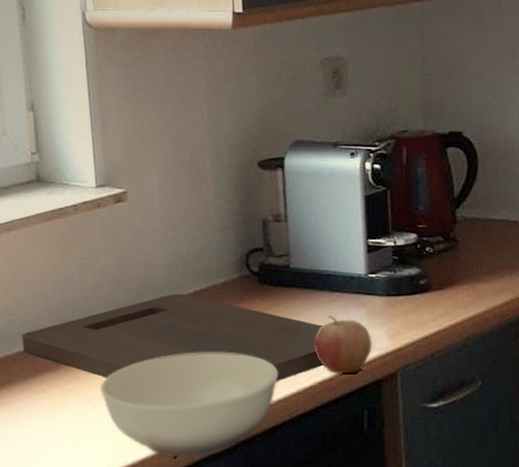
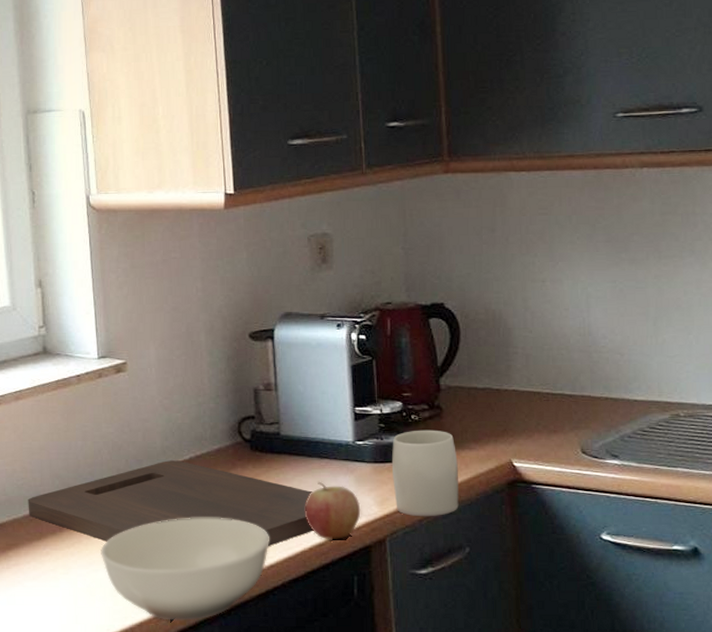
mug: none [404,262,472,351] -> present [391,430,459,517]

